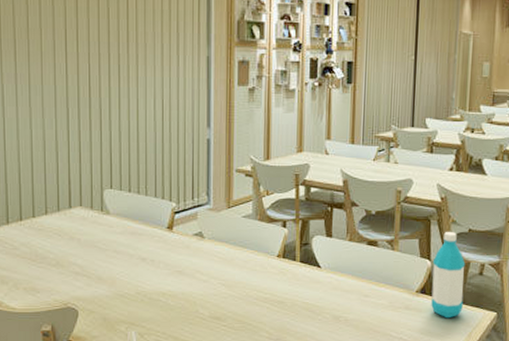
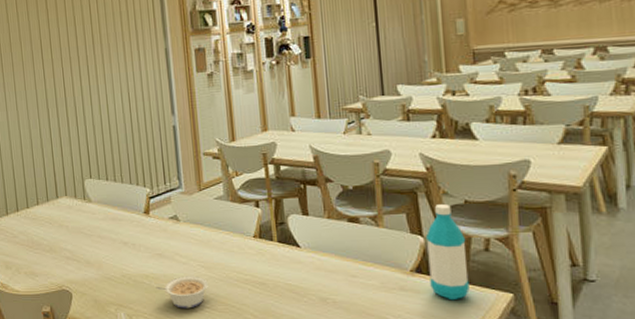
legume: none [172,294,227,327] -> present [156,276,208,309]

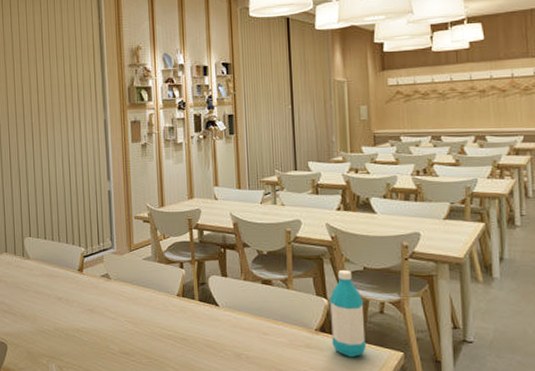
legume: present [156,276,208,309] -> none [86,330,134,361]

